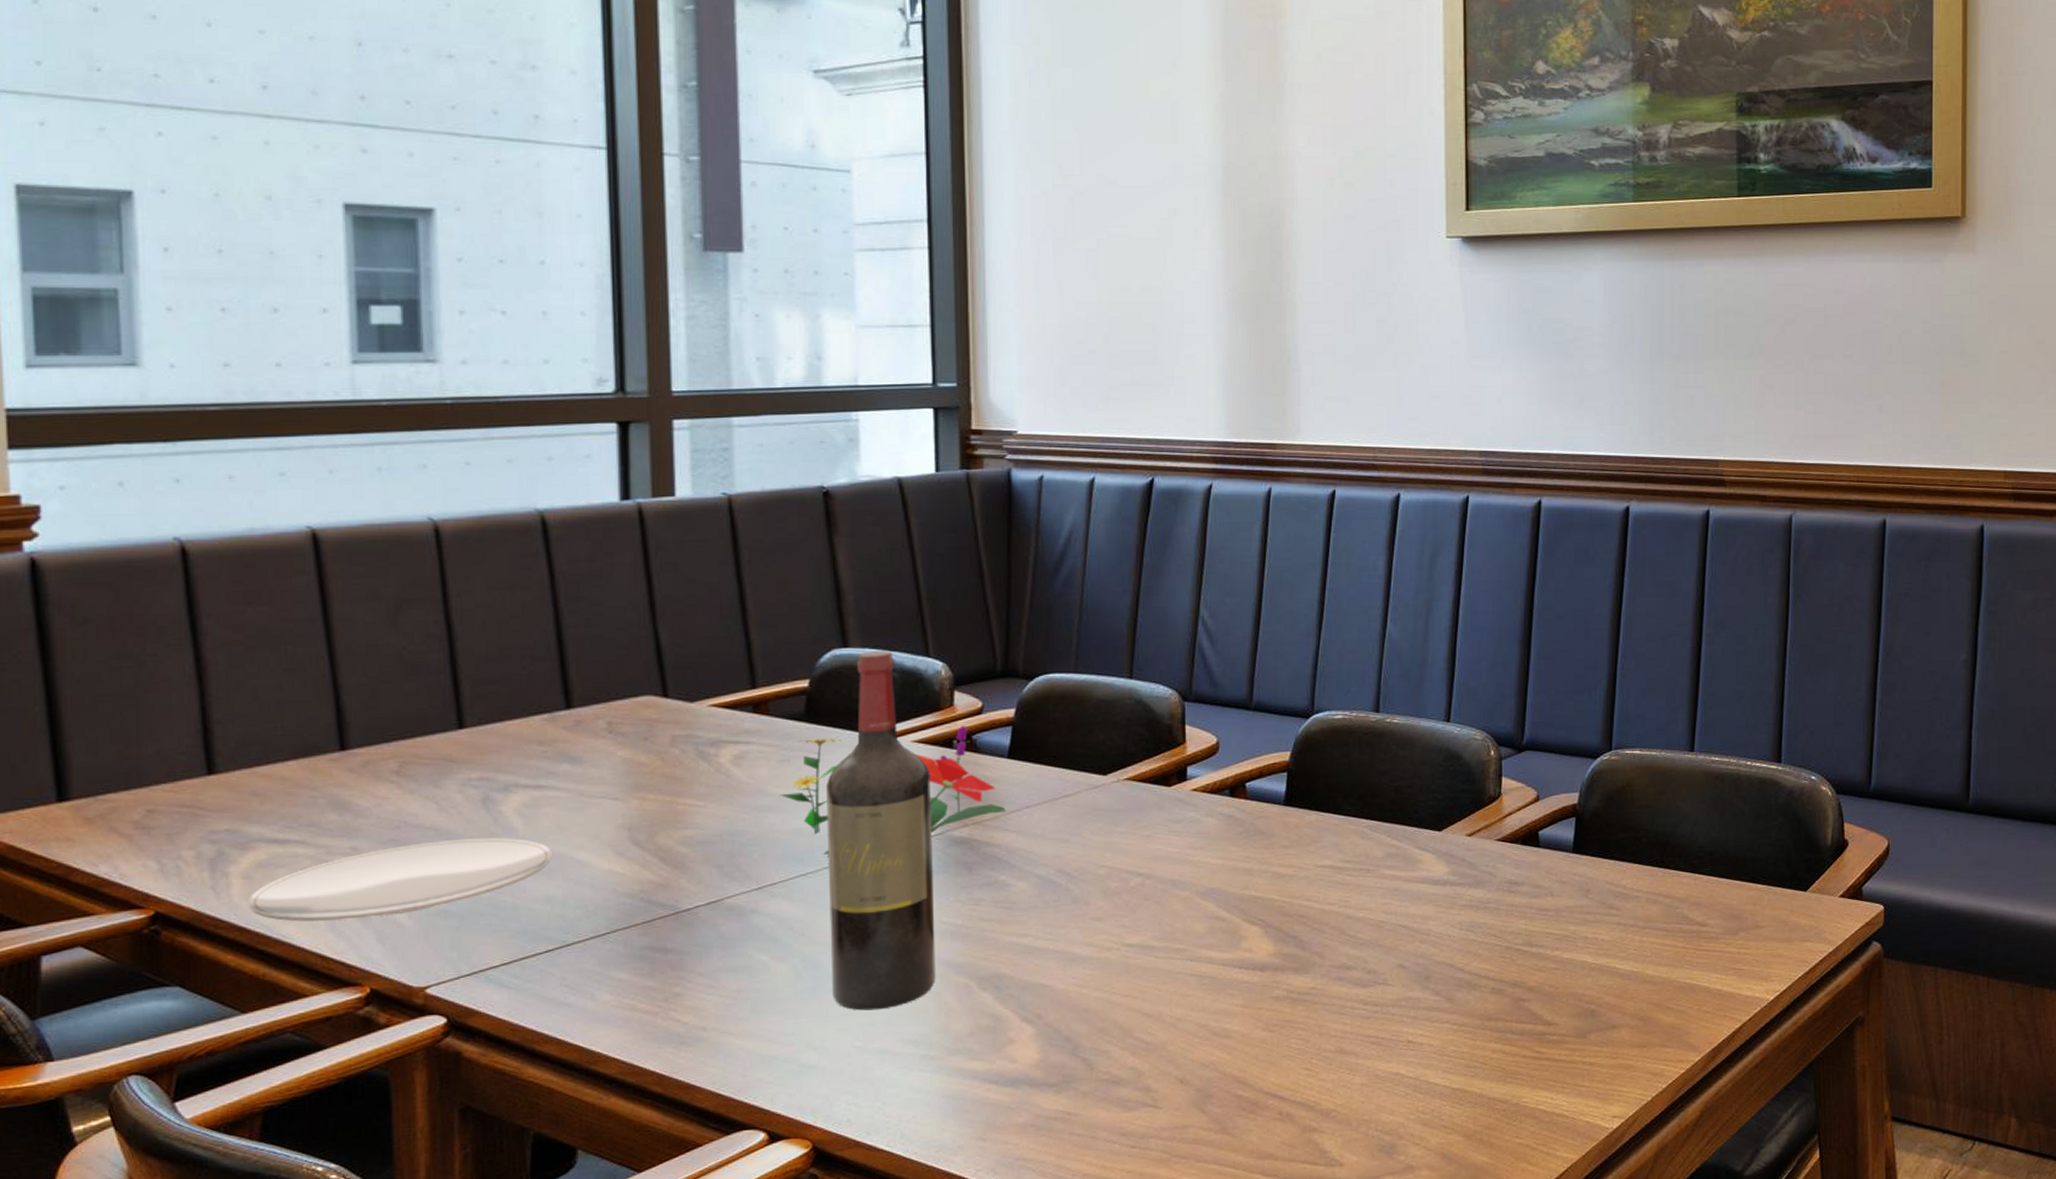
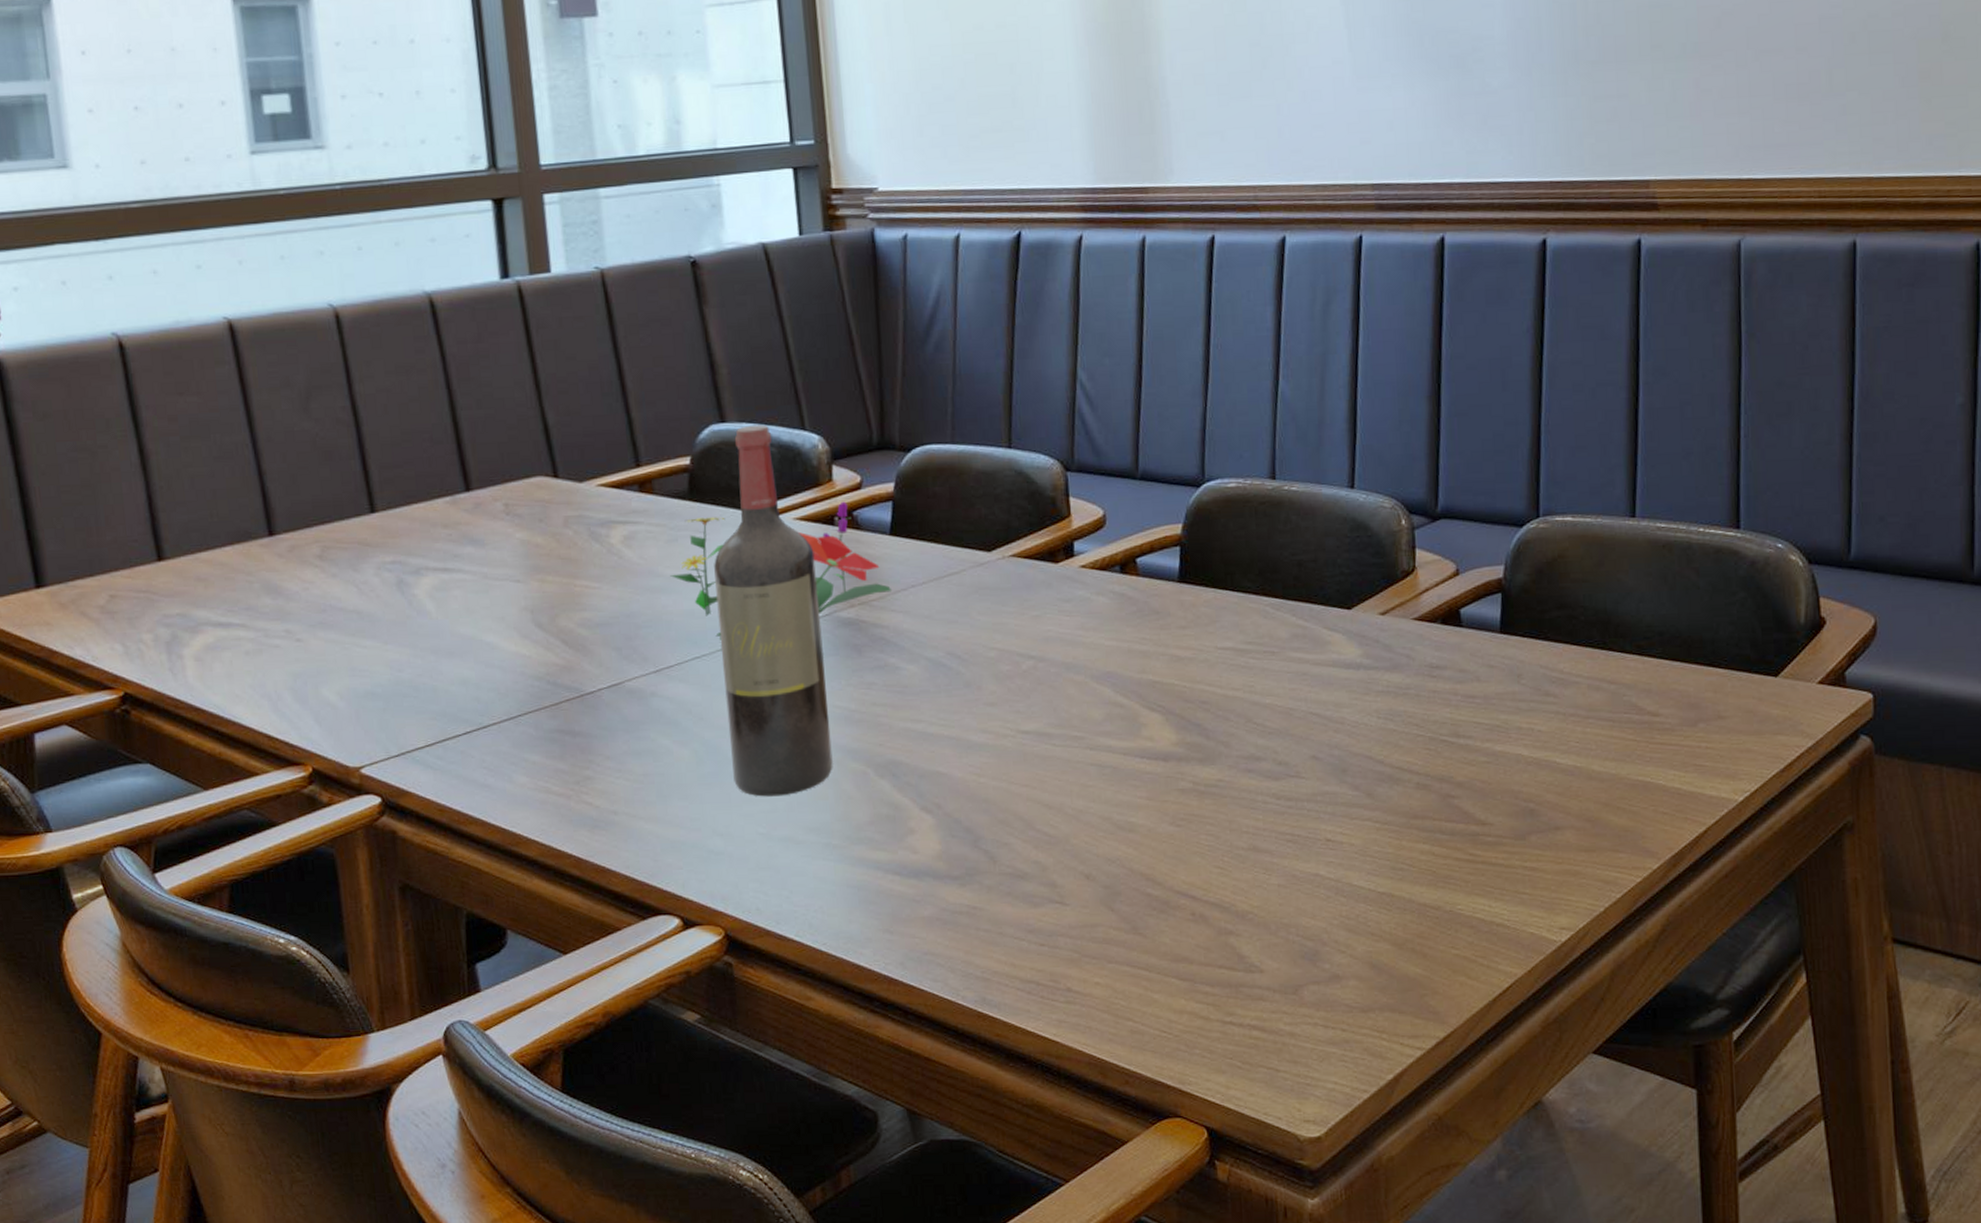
plate: present [247,837,554,922] -> none [201,620,465,703]

